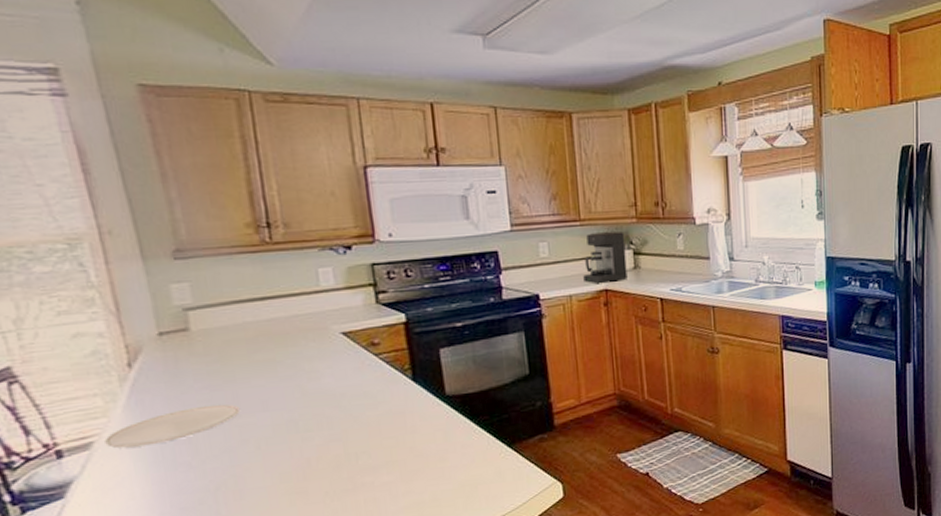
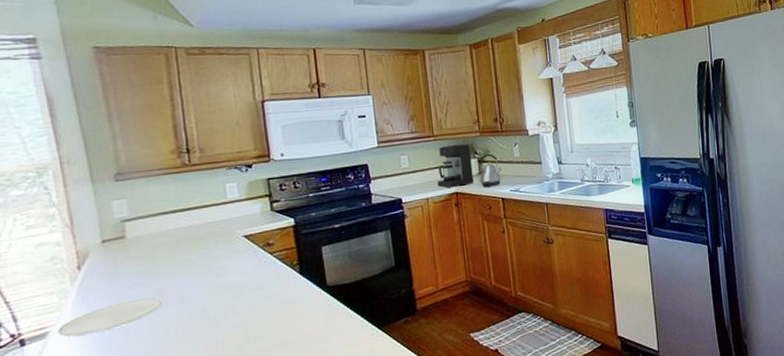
kettle: none [635,245,662,285] -> present [479,154,502,188]

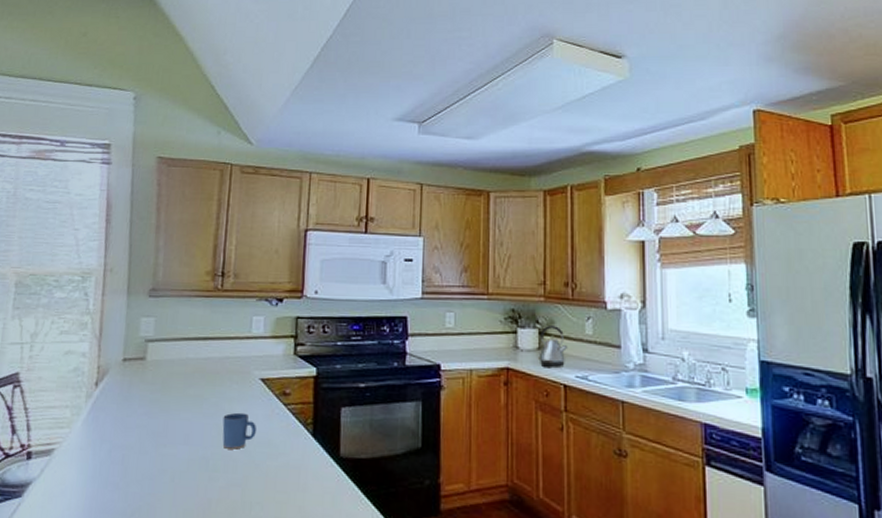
plate: present [57,298,164,337] -> none [62,430,167,461]
mug: none [214,266,249,299] -> present [222,412,257,449]
coffee maker: present [437,144,474,188] -> none [486,308,531,362]

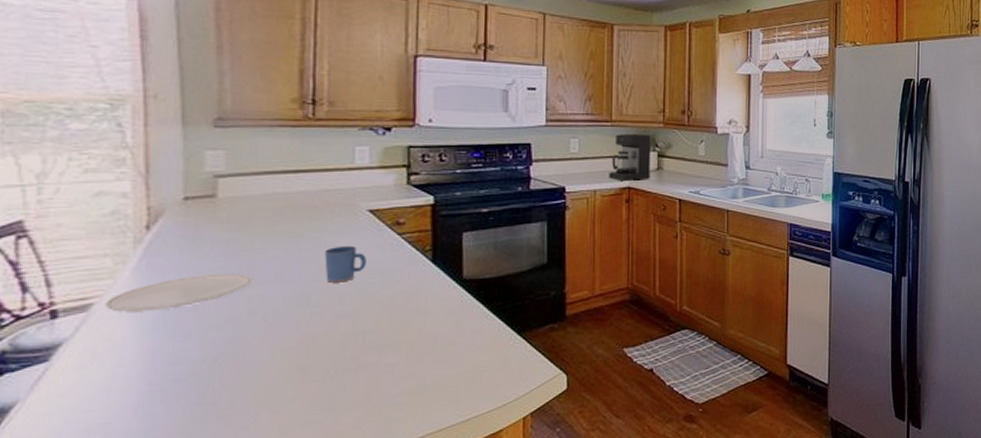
plate: none [62,430,167,461] -> present [105,273,254,312]
coffee maker: none [486,308,531,362] -> present [609,134,651,182]
kettle: present [538,326,568,369] -> none [657,149,684,186]

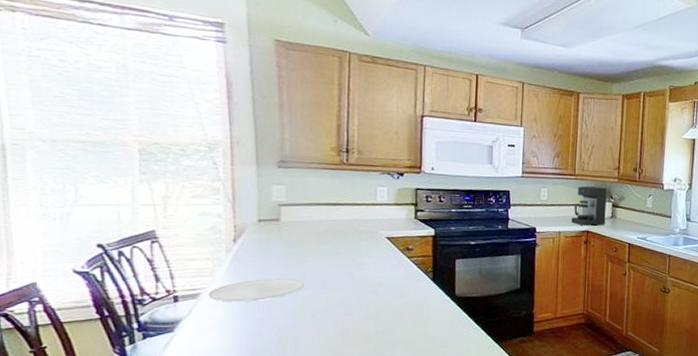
mug: present [324,245,368,283] -> none [355,263,386,292]

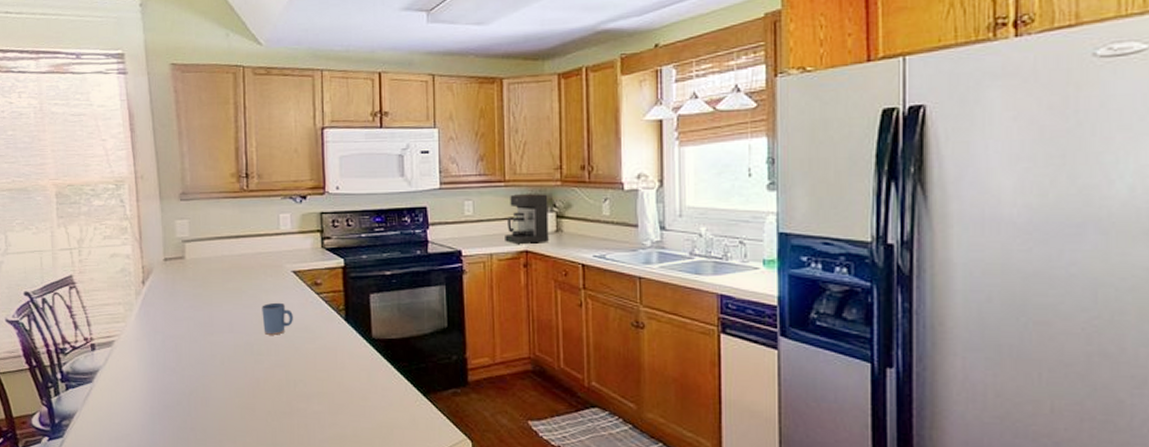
plate: present [208,278,306,302] -> none [122,322,213,349]
mug: none [355,263,386,292] -> present [262,302,294,335]

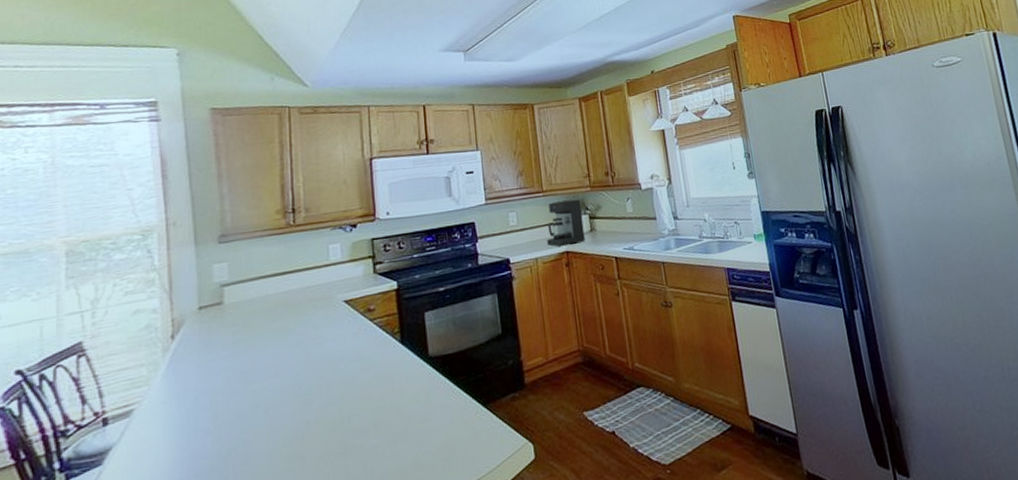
mug: present [262,302,294,335] -> none [311,335,347,372]

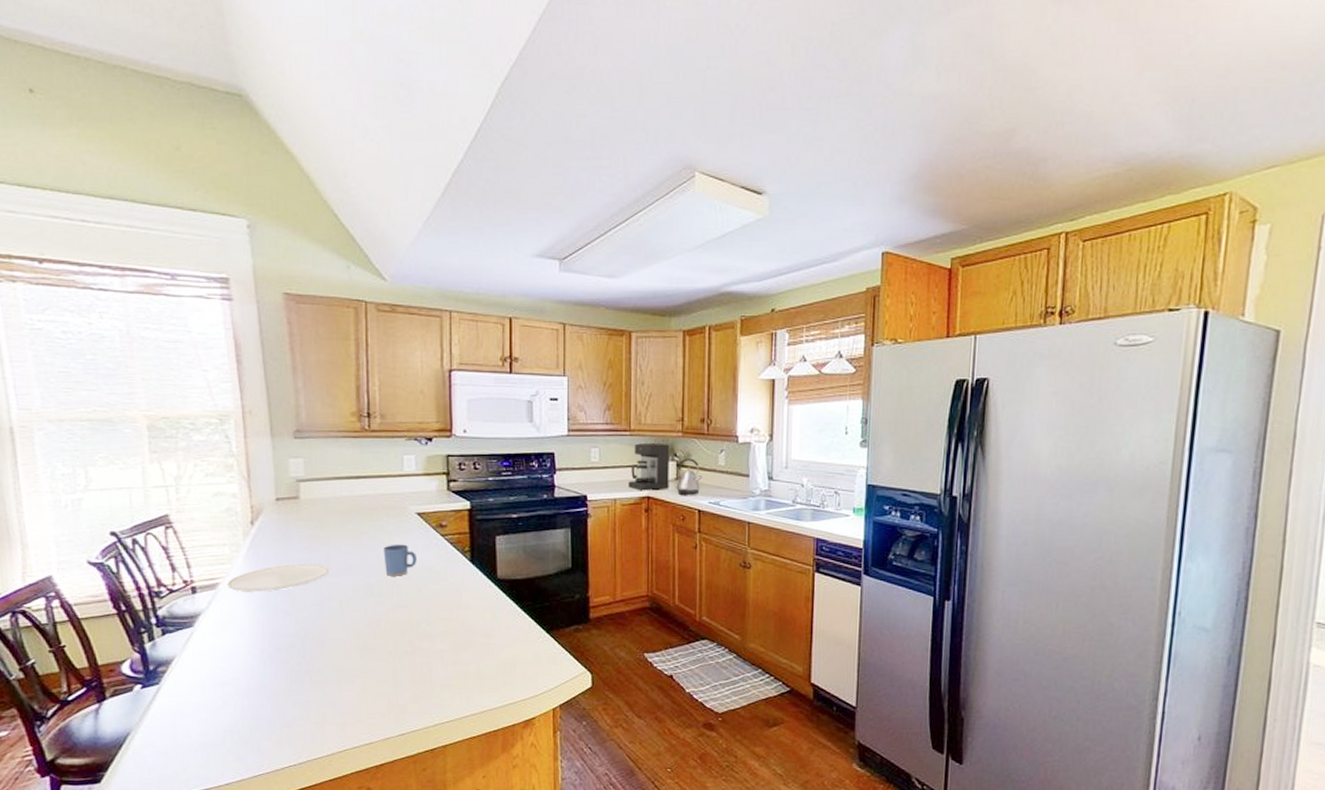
plate: none [143,370,256,415] -> present [227,563,331,592]
mug: none [311,335,347,372] -> present [383,544,418,576]
kettle: none [590,209,615,246] -> present [676,458,703,496]

